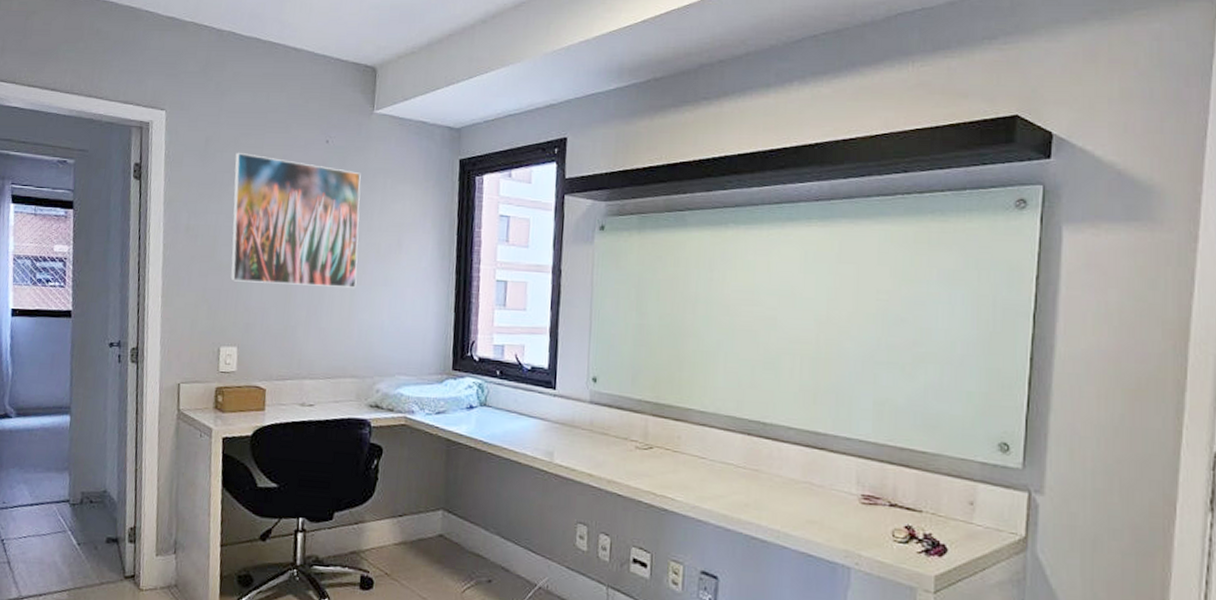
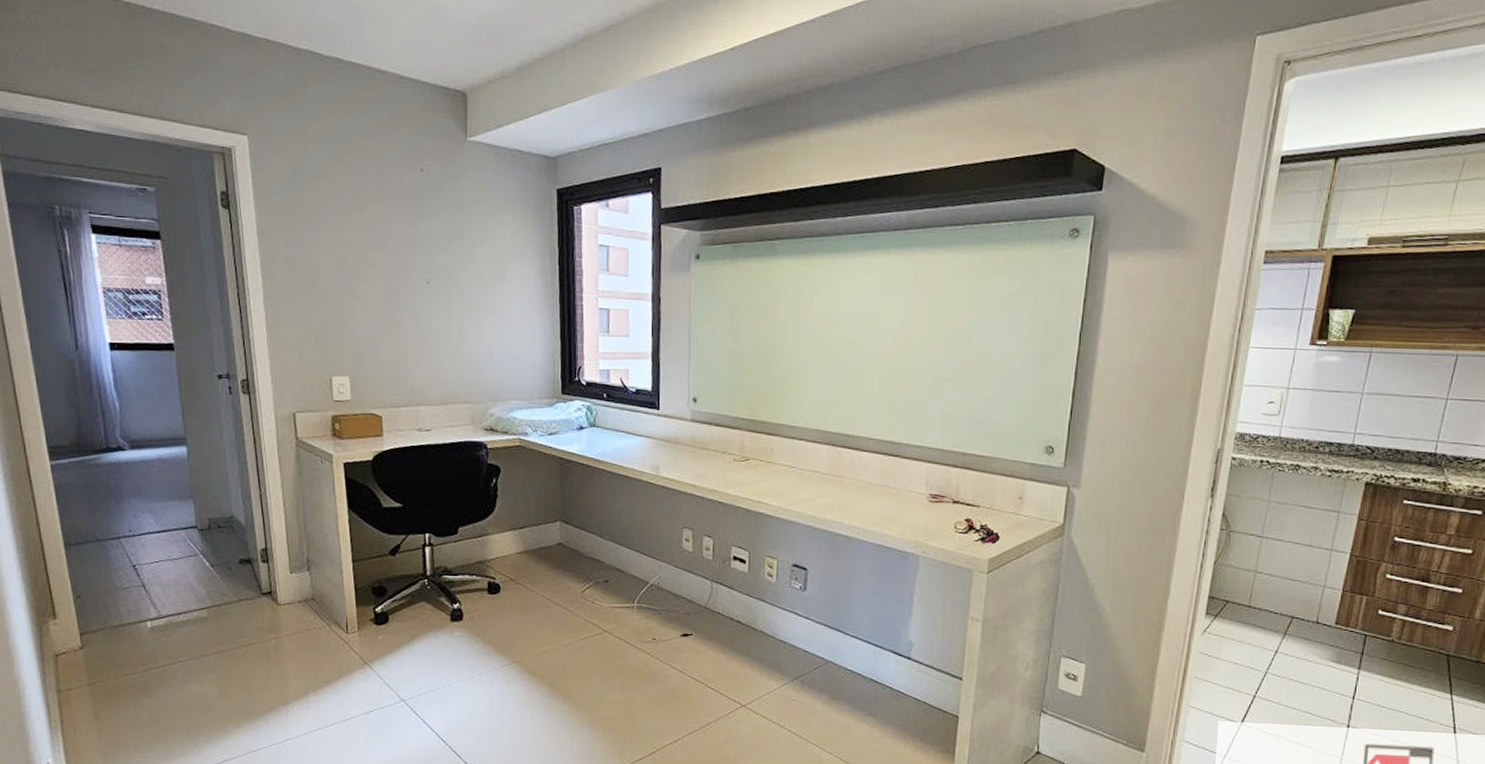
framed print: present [230,152,361,288] -> none [327,180,463,317]

